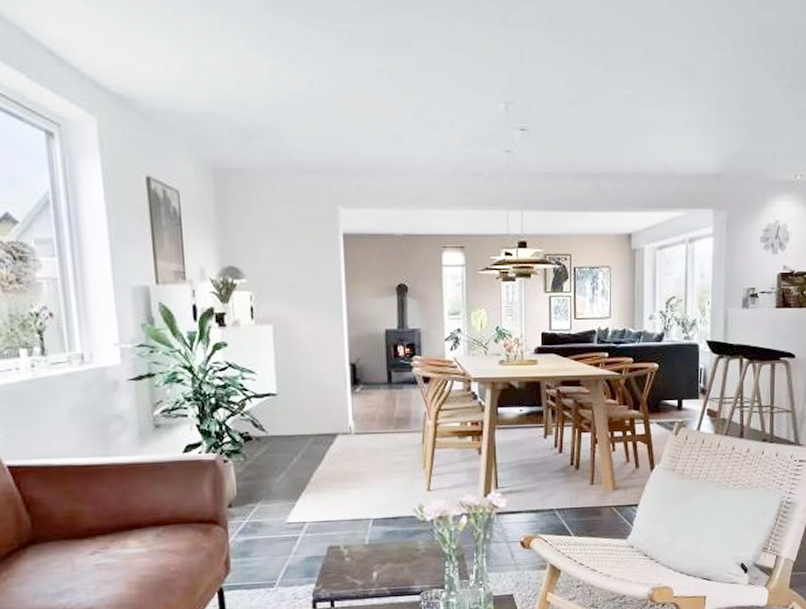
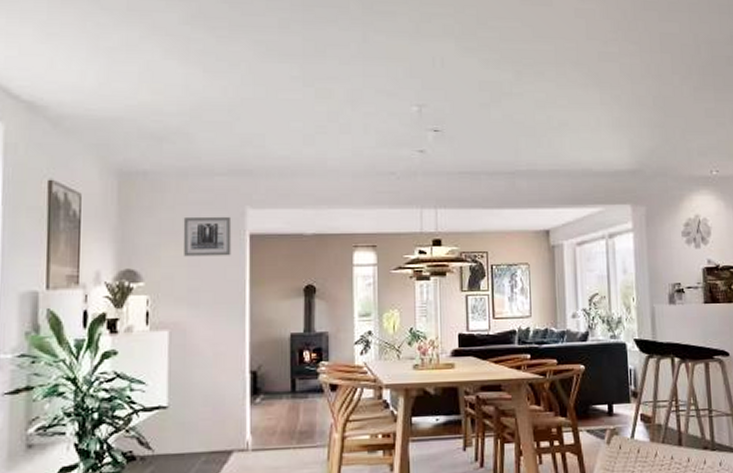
wall art: none [278,215,327,255] -> present [183,216,232,257]

